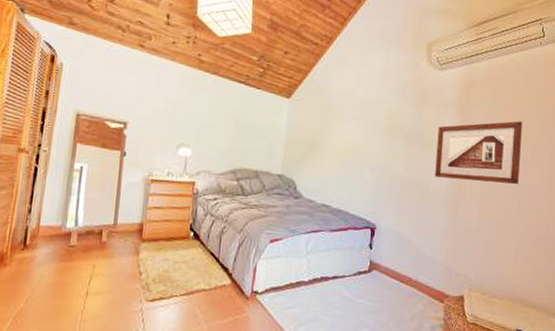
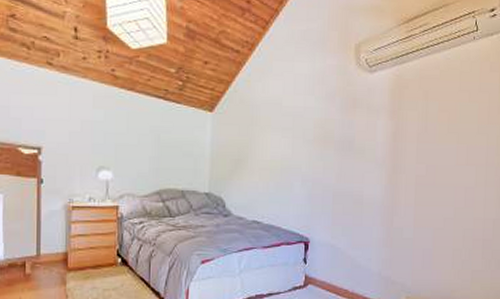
picture frame: present [435,121,522,184] -> none [368,122,456,188]

